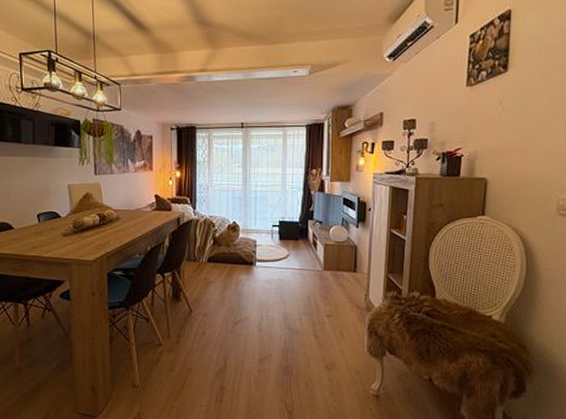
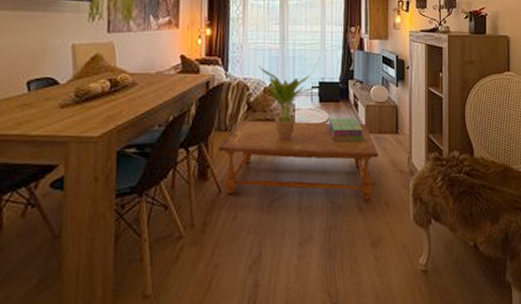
coffee table: none [189,253,335,329] -> present [218,120,378,200]
potted plant: none [223,204,277,272] -> present [259,65,317,140]
stack of books: none [287,255,322,278] -> present [328,118,365,142]

